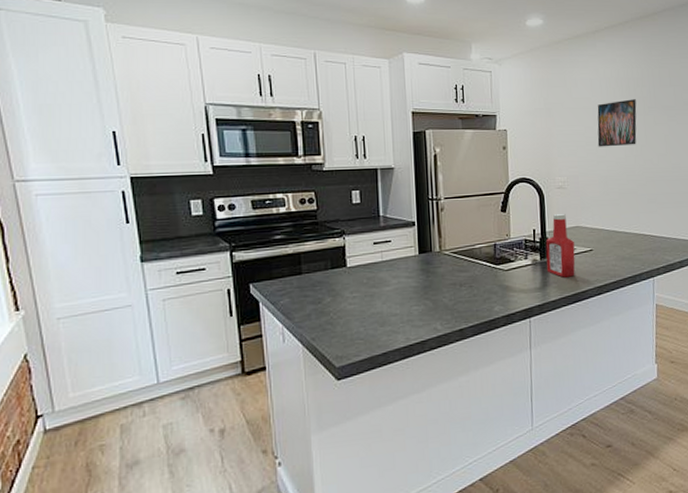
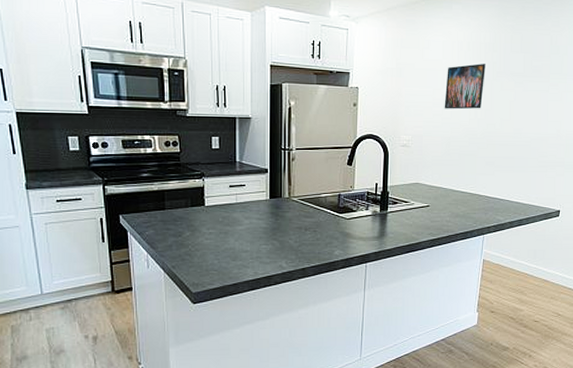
ketchup bottle: present [545,213,576,278] -> none [386,169,413,229]

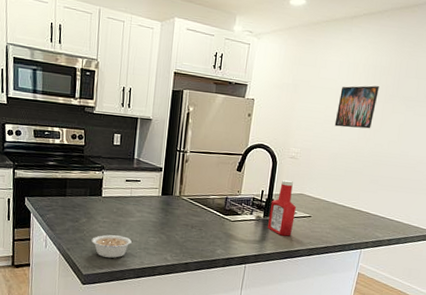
legume: none [198,247,248,271] -> present [91,234,137,258]
ketchup bottle: none [386,169,413,229] -> present [268,179,296,237]

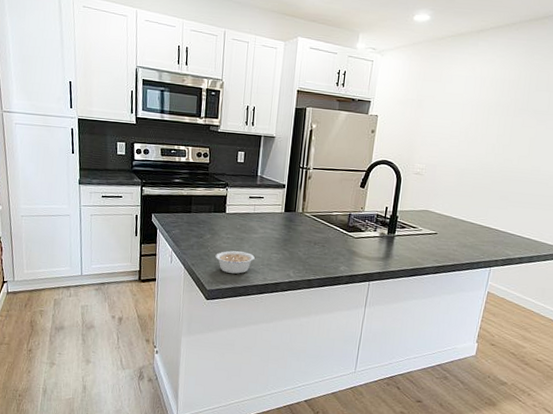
ketchup bottle: present [268,179,296,237] -> none [392,196,421,254]
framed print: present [334,85,379,129] -> none [461,99,508,144]

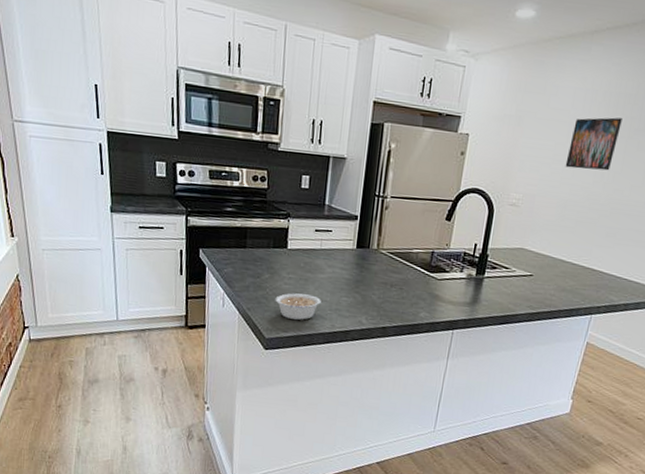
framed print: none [461,99,508,144] -> present [565,117,622,171]

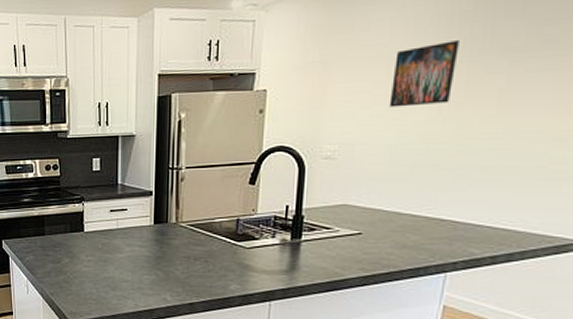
legume: present [275,293,328,320] -> none [76,275,129,301]

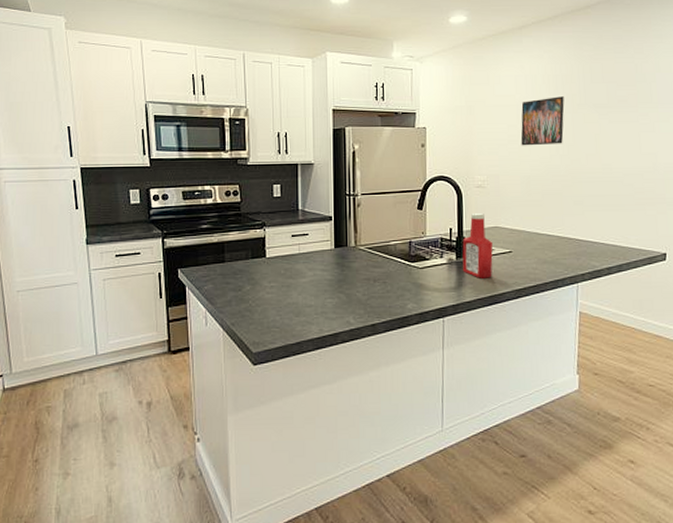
ketchup bottle: none [298,188,338,262] -> present [462,212,493,278]

